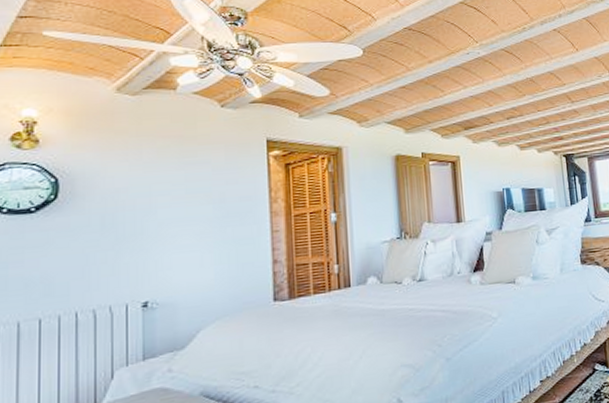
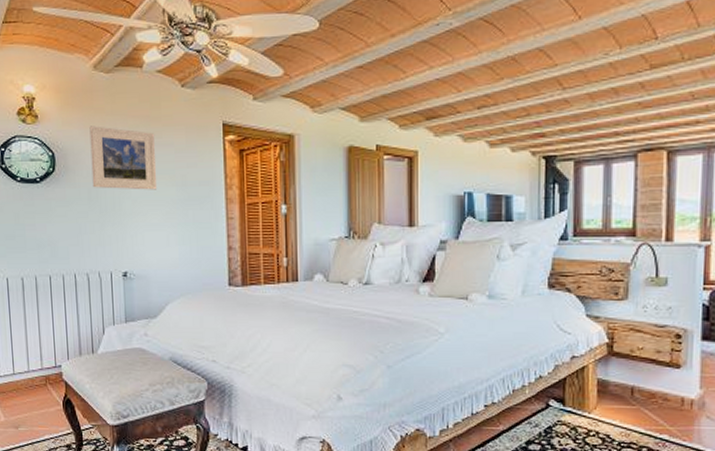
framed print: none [107,148,190,213] -> present [89,126,158,190]

